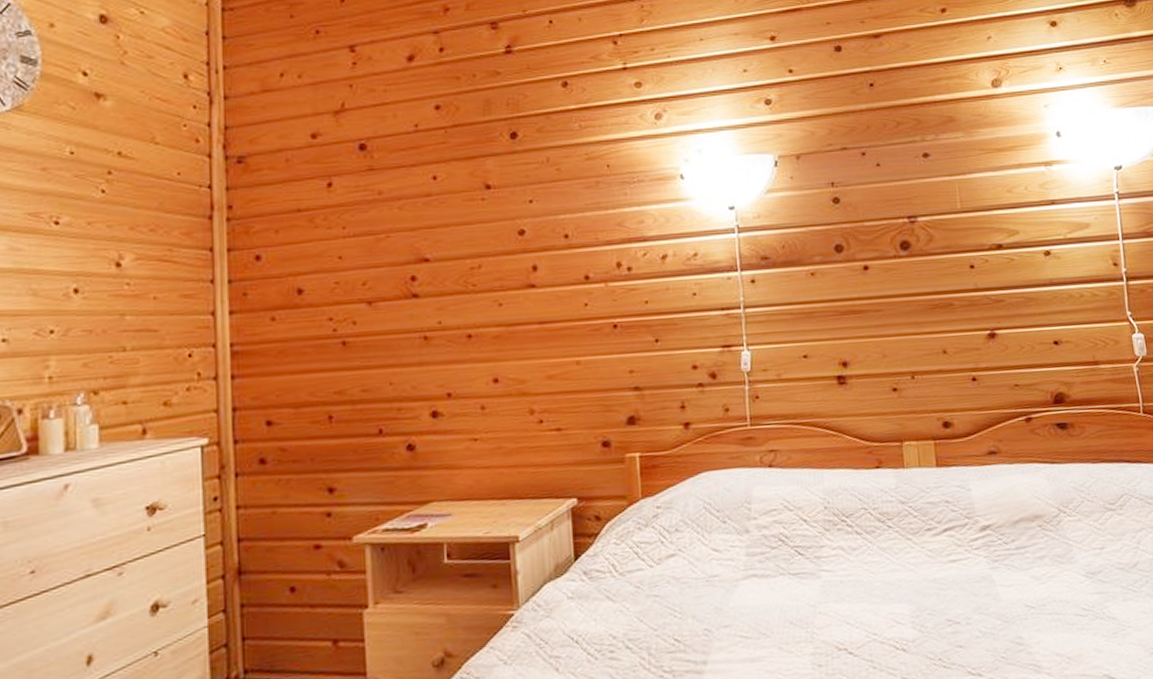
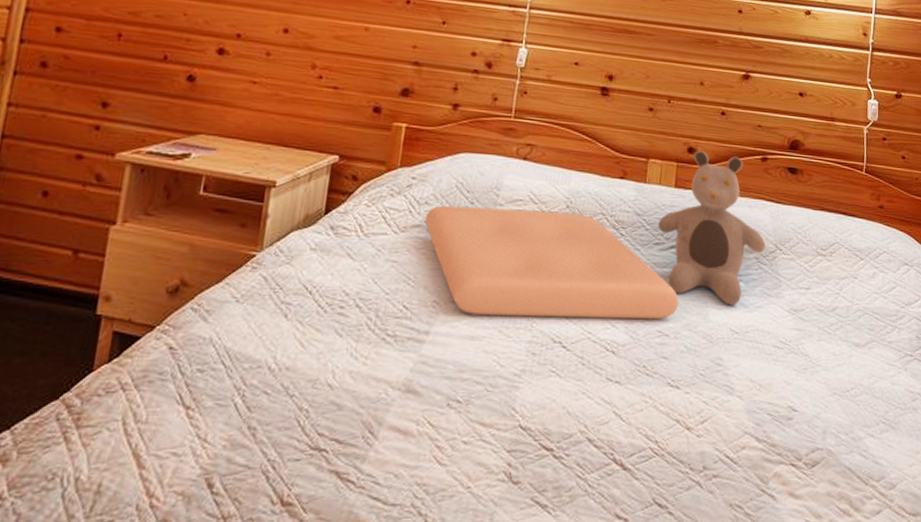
cushion: none [678,511,965,636] -> present [424,205,679,320]
teddy bear: none [925,422,1048,581] -> present [658,150,766,306]

